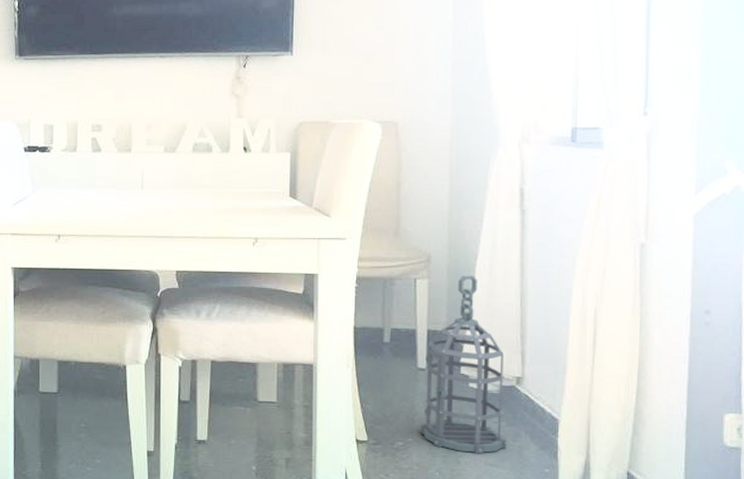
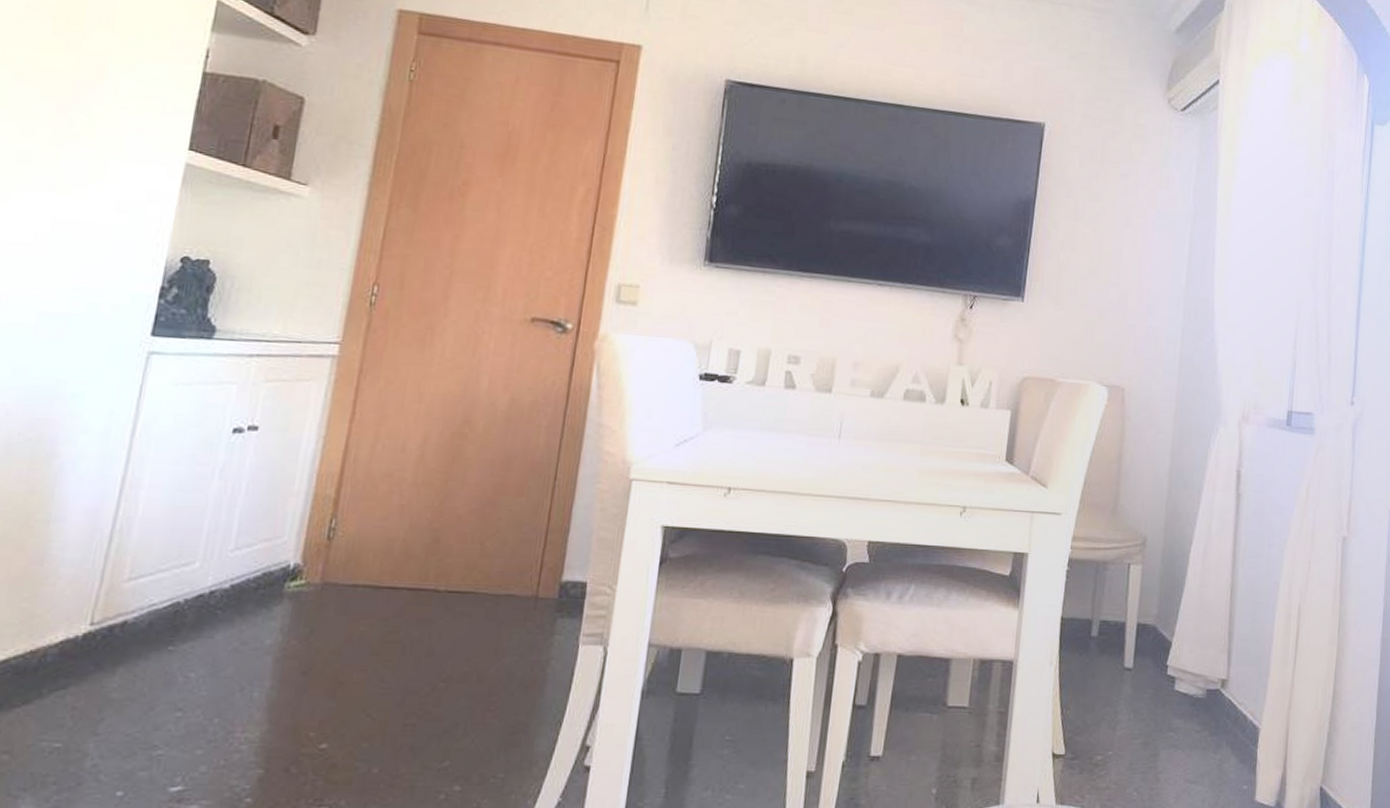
lantern: present [419,276,508,454] -> none [1120,563,1211,769]

